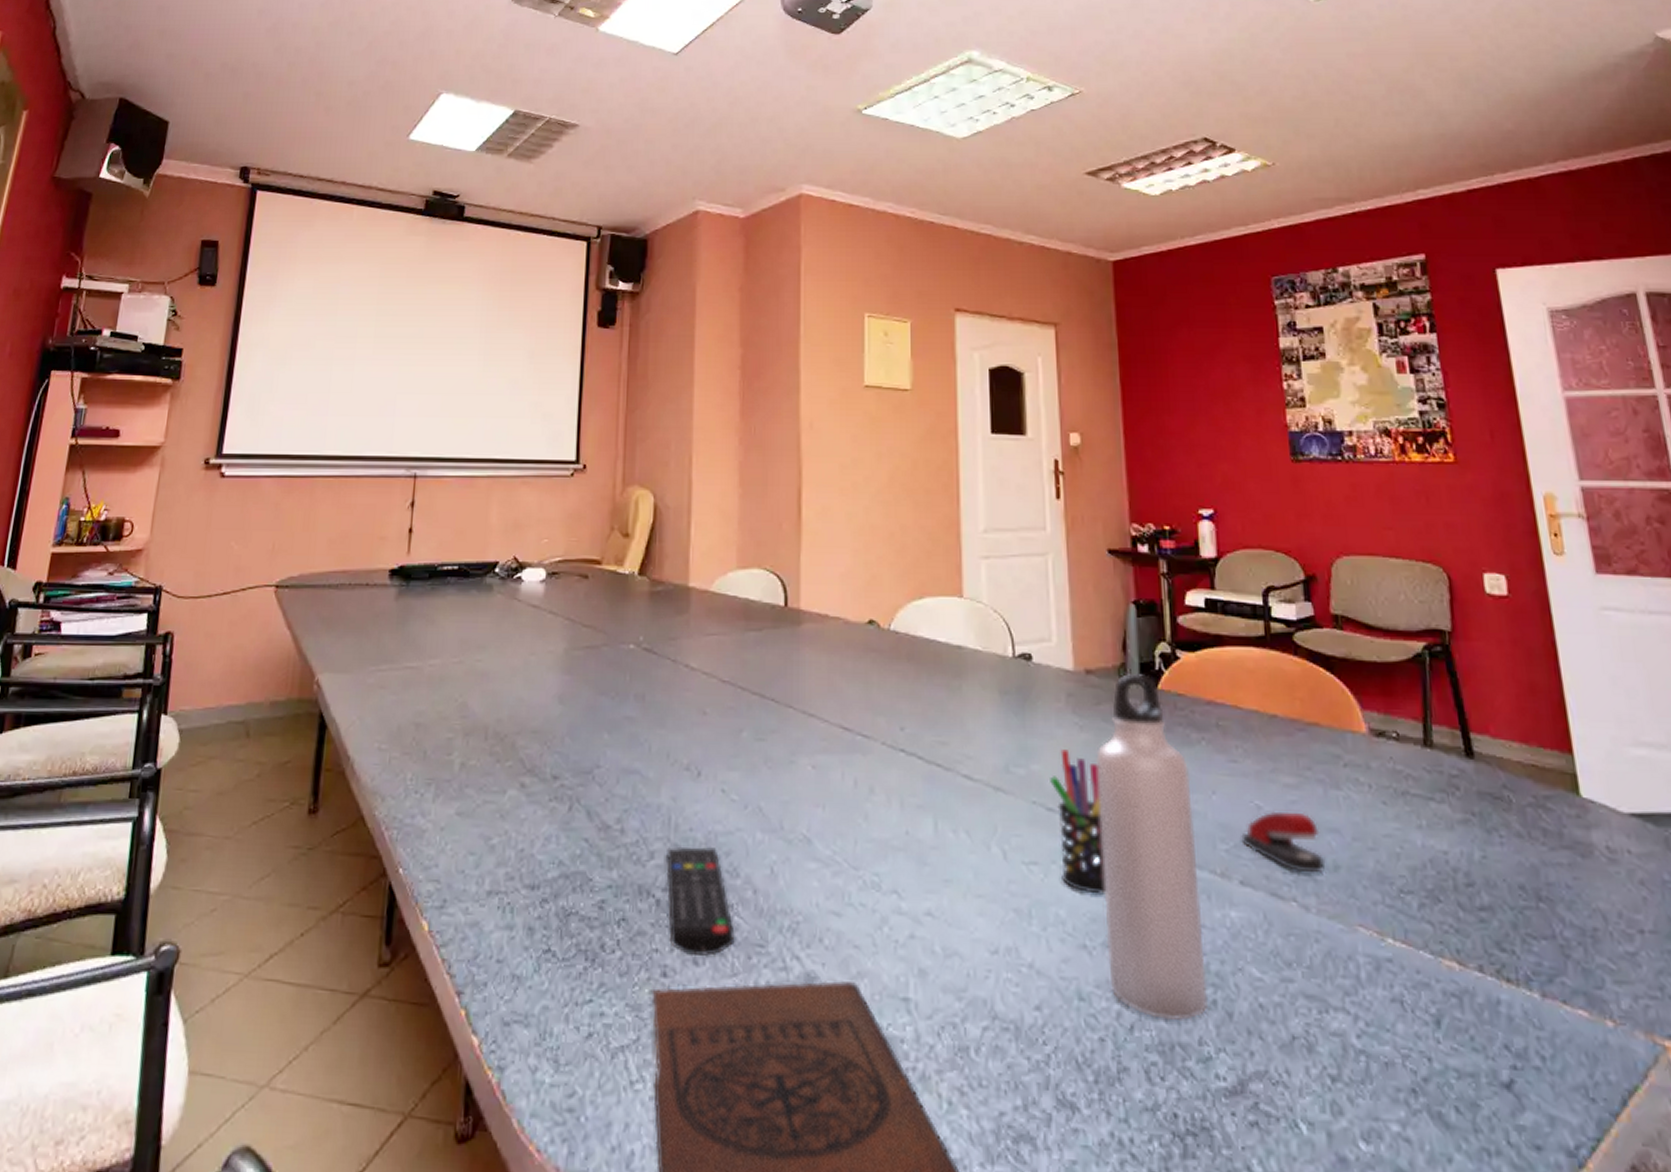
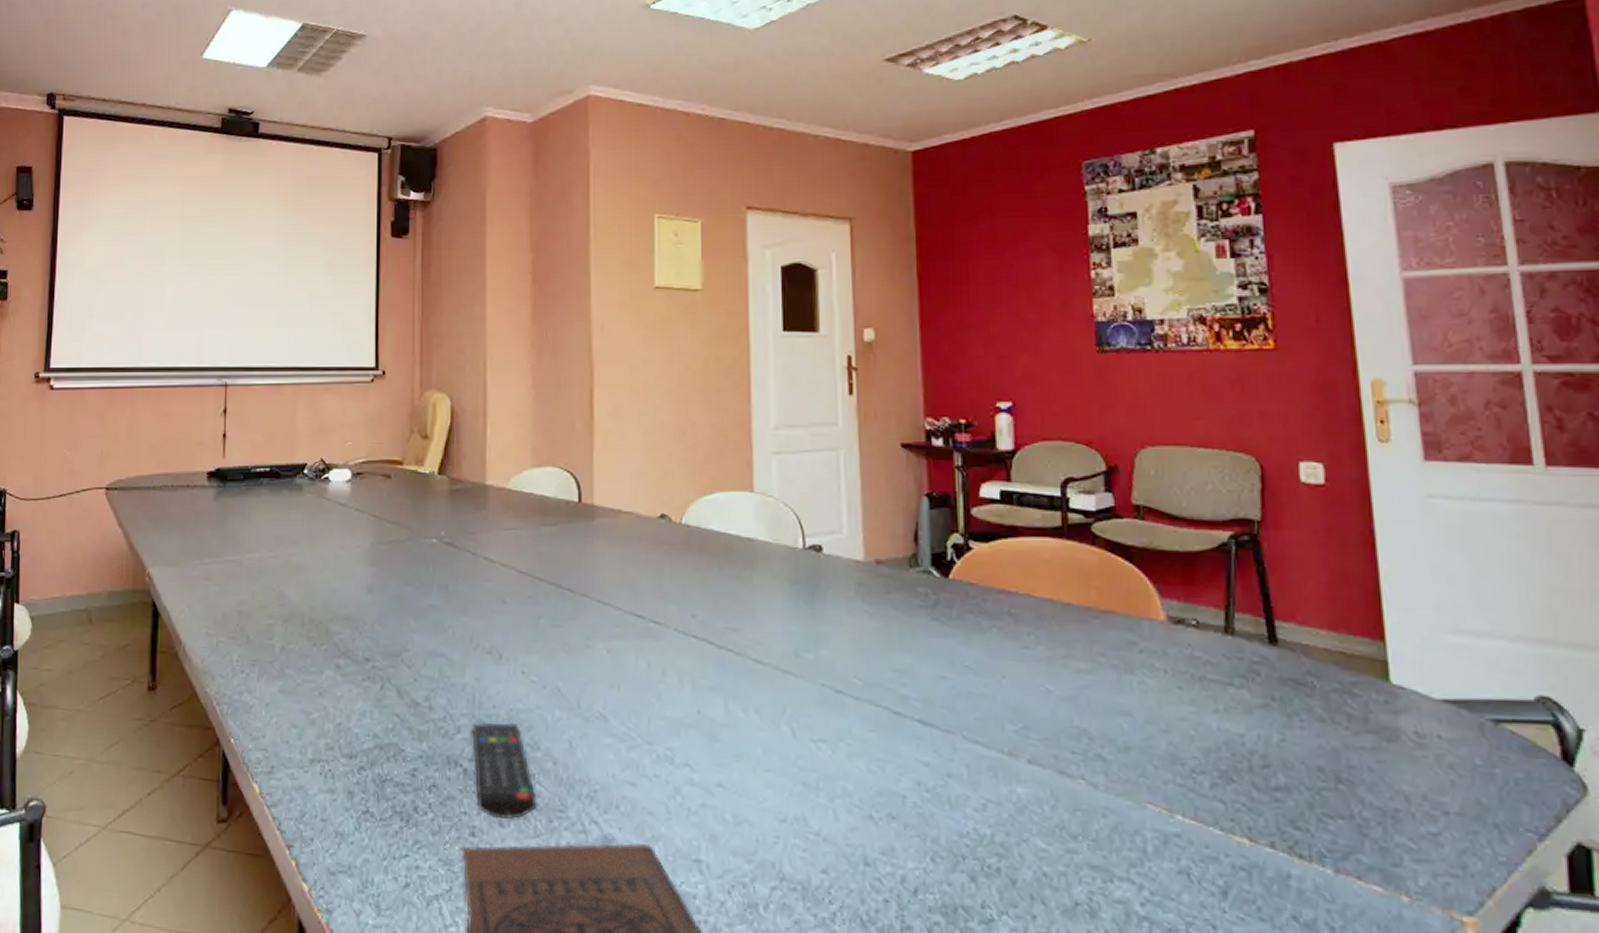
pen holder: present [1050,749,1105,895] -> none [839,636,892,770]
water bottle: present [1095,672,1208,1021] -> none [884,562,991,886]
stapler: present [1241,811,1325,873] -> none [1030,694,1115,754]

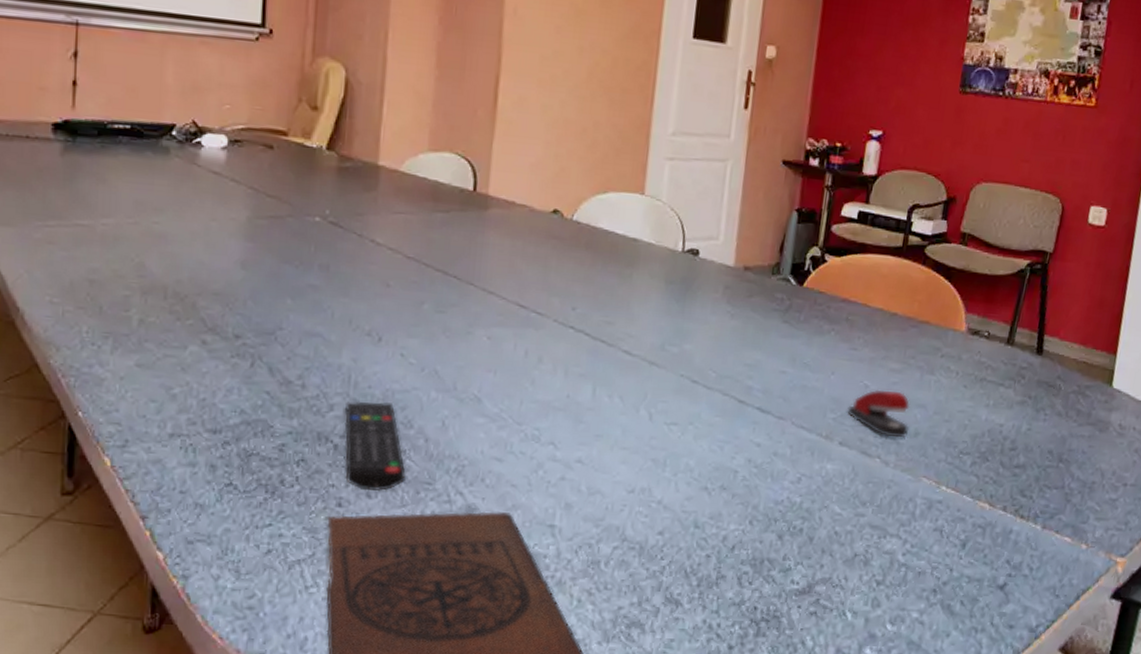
stapler: none [1030,694,1115,754] -> present [847,389,910,438]

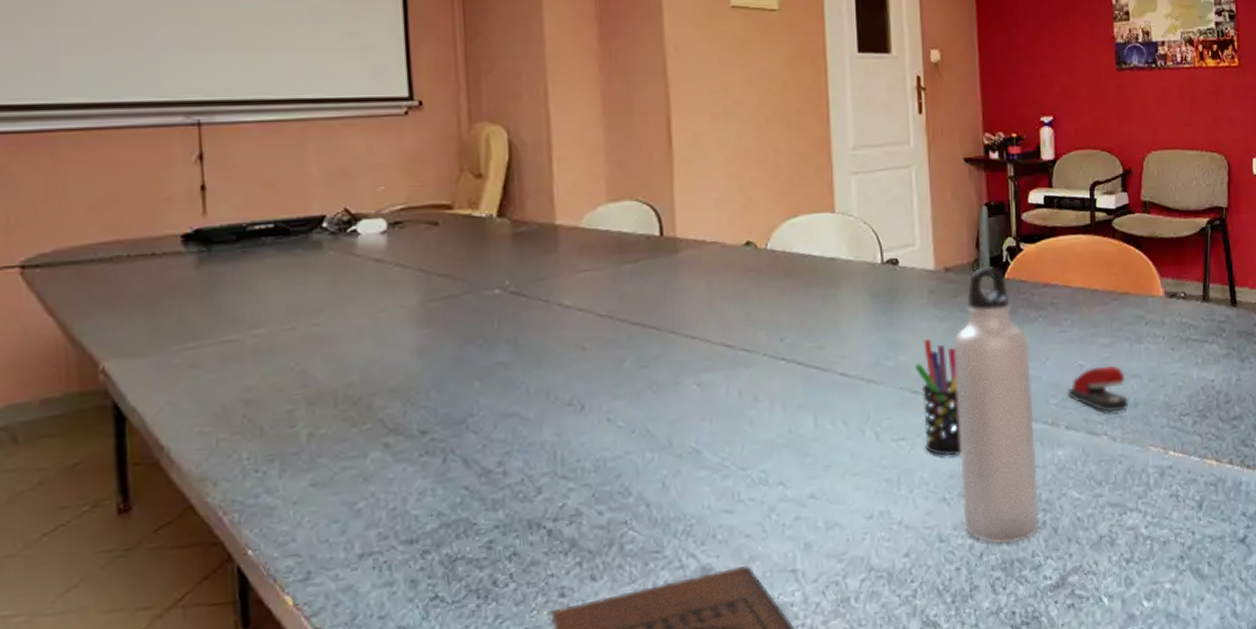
remote control: present [345,401,406,491] -> none [555,473,631,573]
pen holder: none [695,333,742,450] -> present [915,339,961,456]
water bottle: none [721,271,817,543] -> present [953,266,1039,544]

